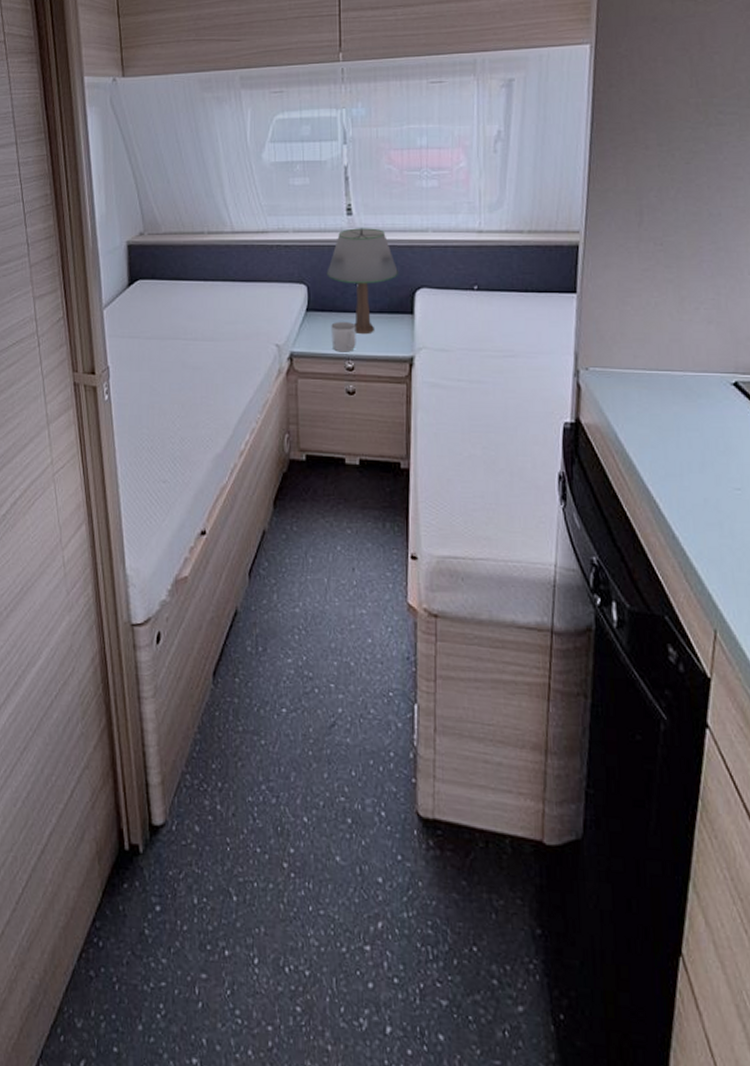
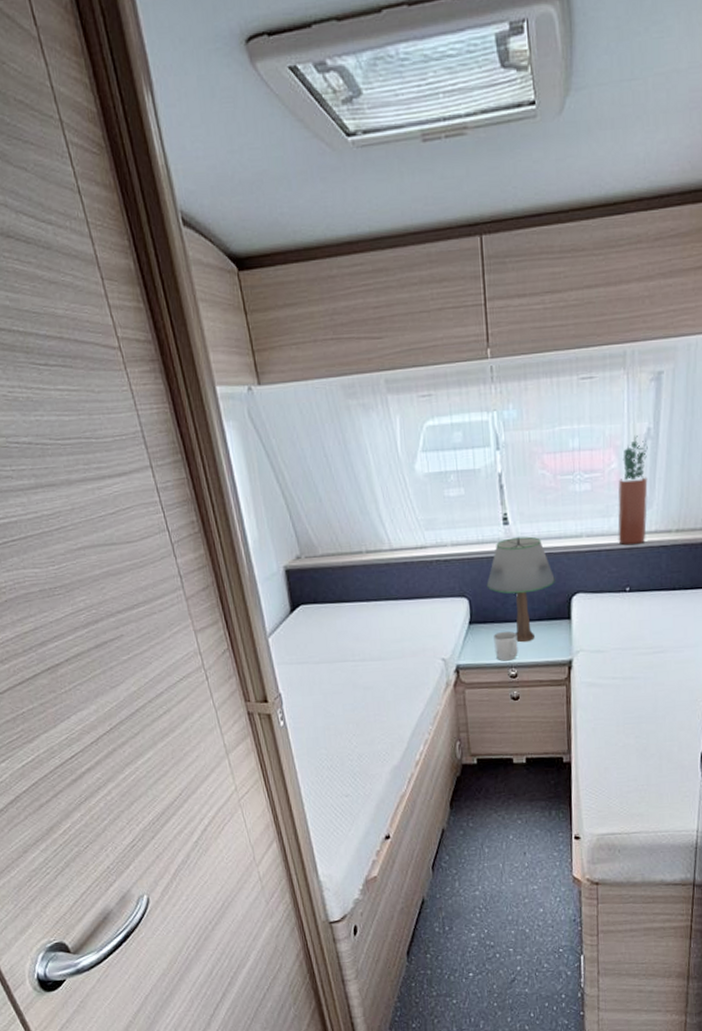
vase: none [465,137,498,243] -> present [617,436,648,545]

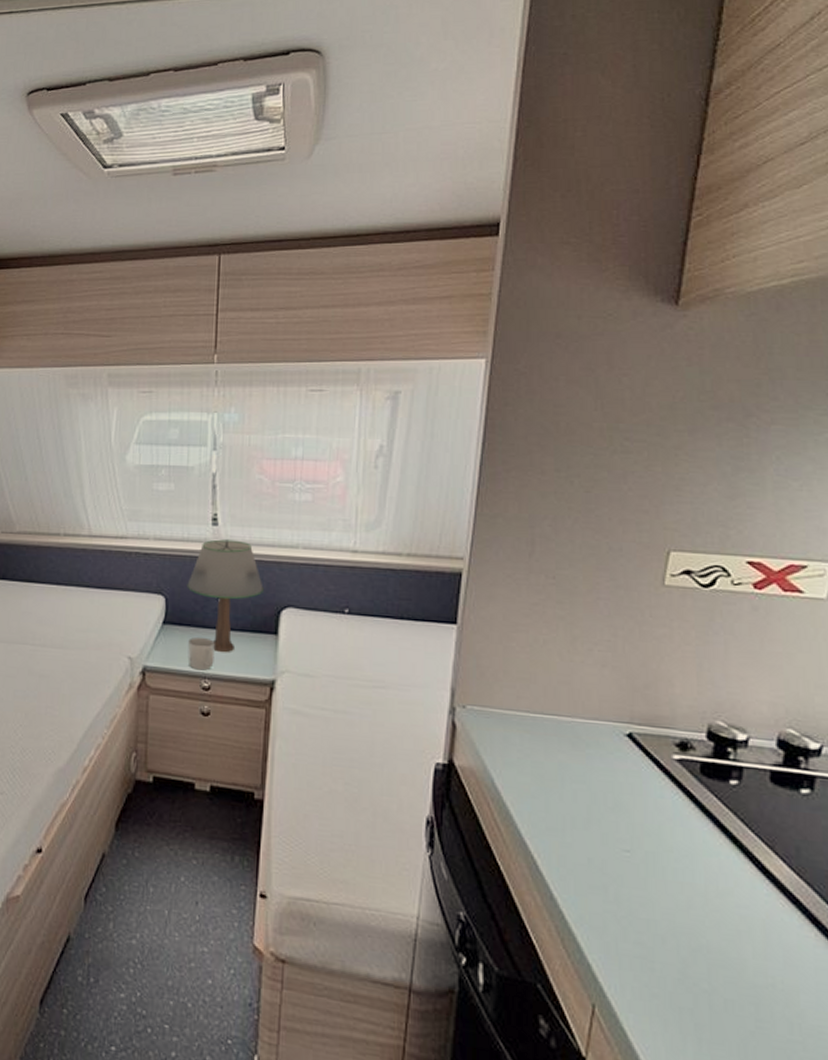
vase: present [617,436,648,545] -> none [339,452,379,564]

